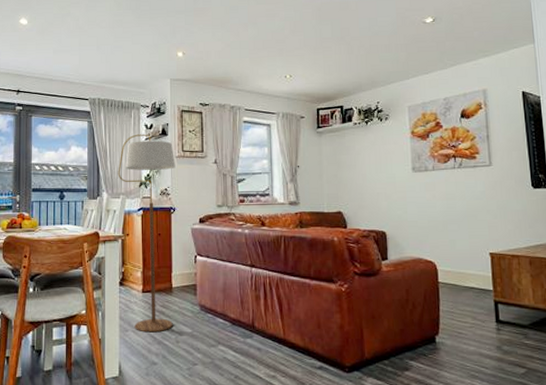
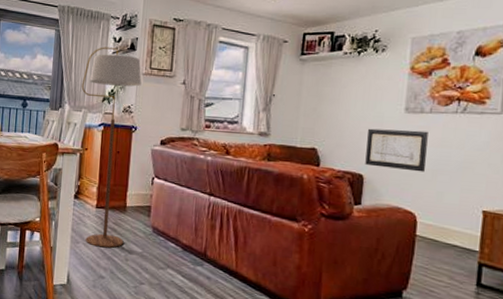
wall art: none [384,187,438,224] -> present [365,128,428,172]

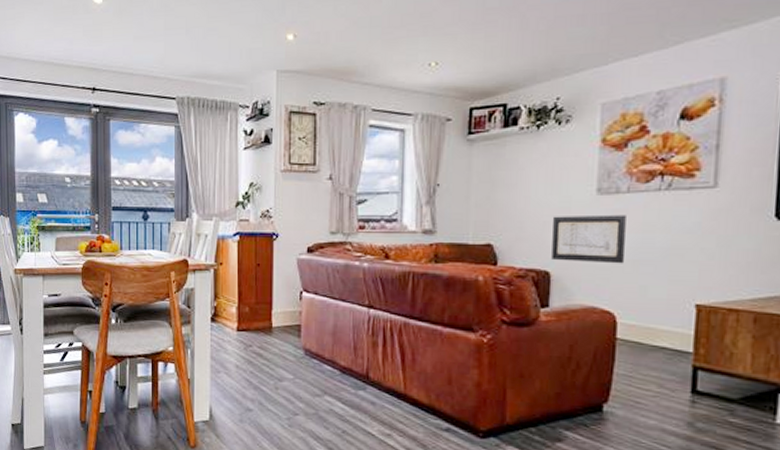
floor lamp: present [81,47,142,248] -> none [210,142,280,376]

